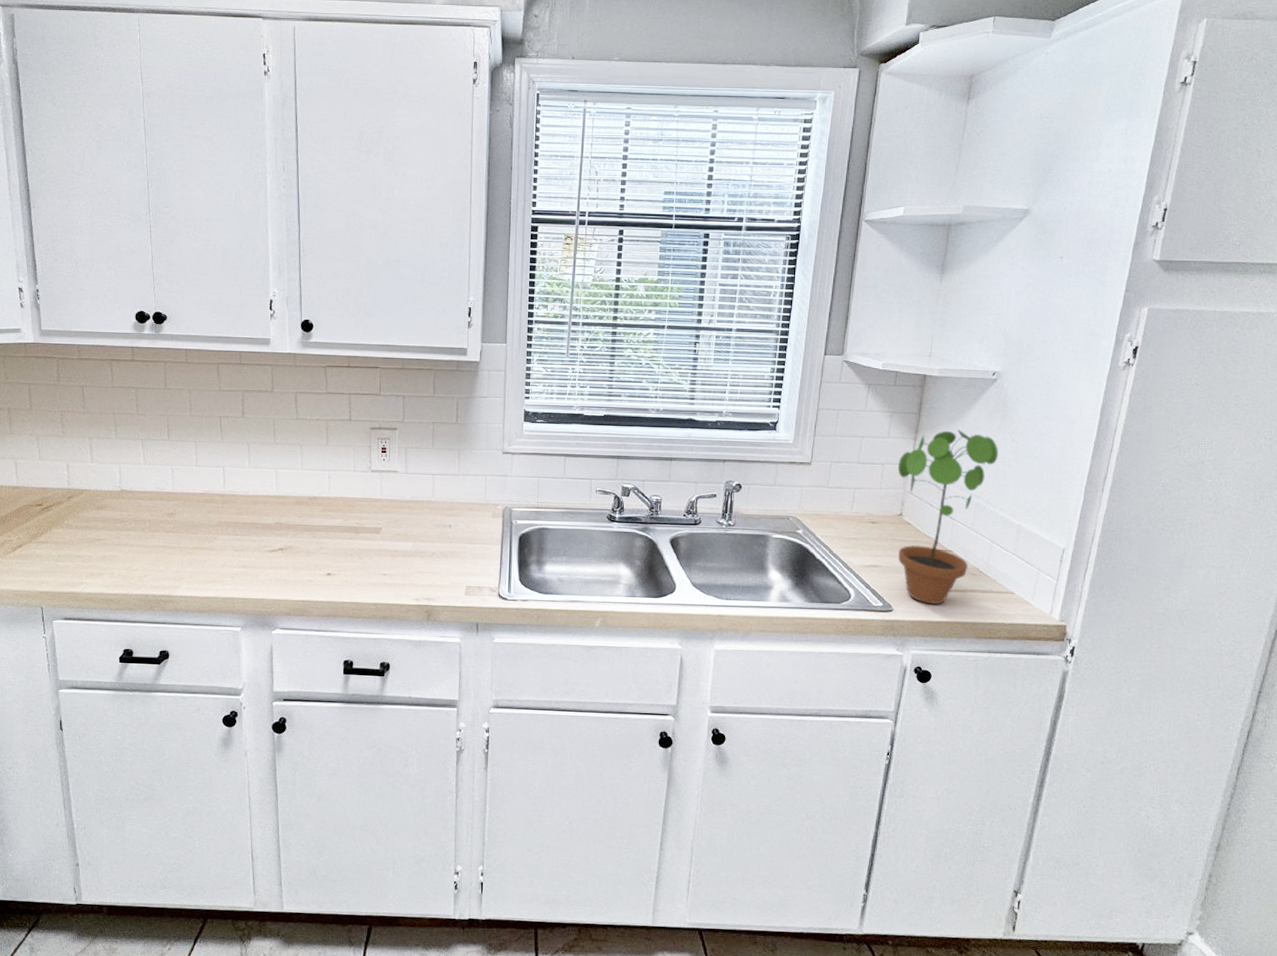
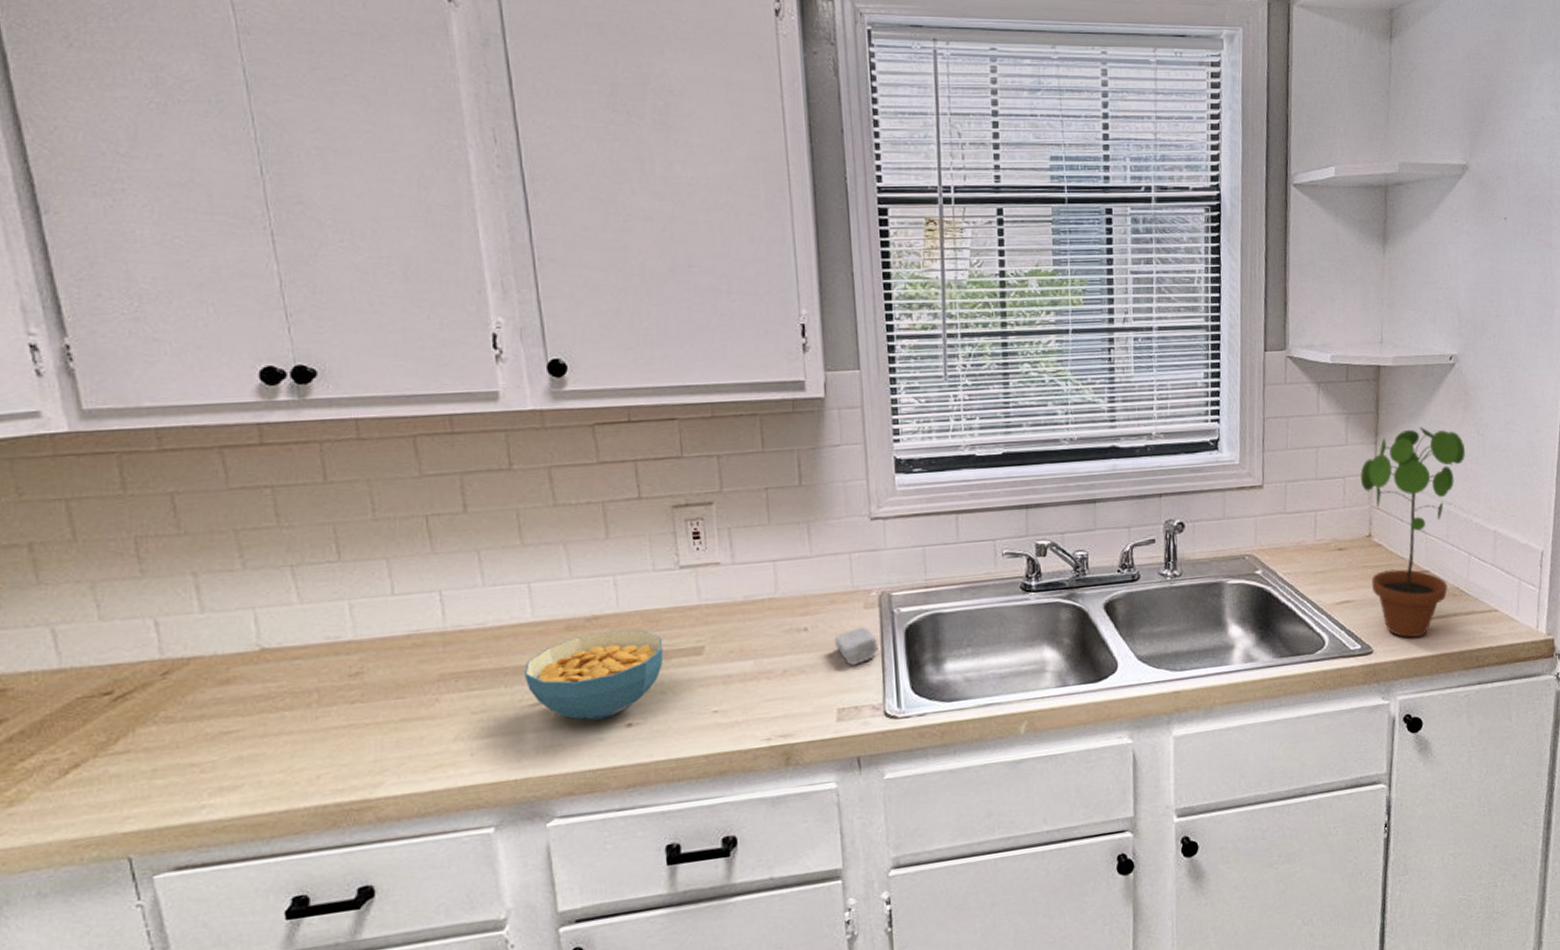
cereal bowl: none [267,508,355,567] -> present [523,630,664,721]
soap bar: none [469,530,499,557] -> present [835,626,878,666]

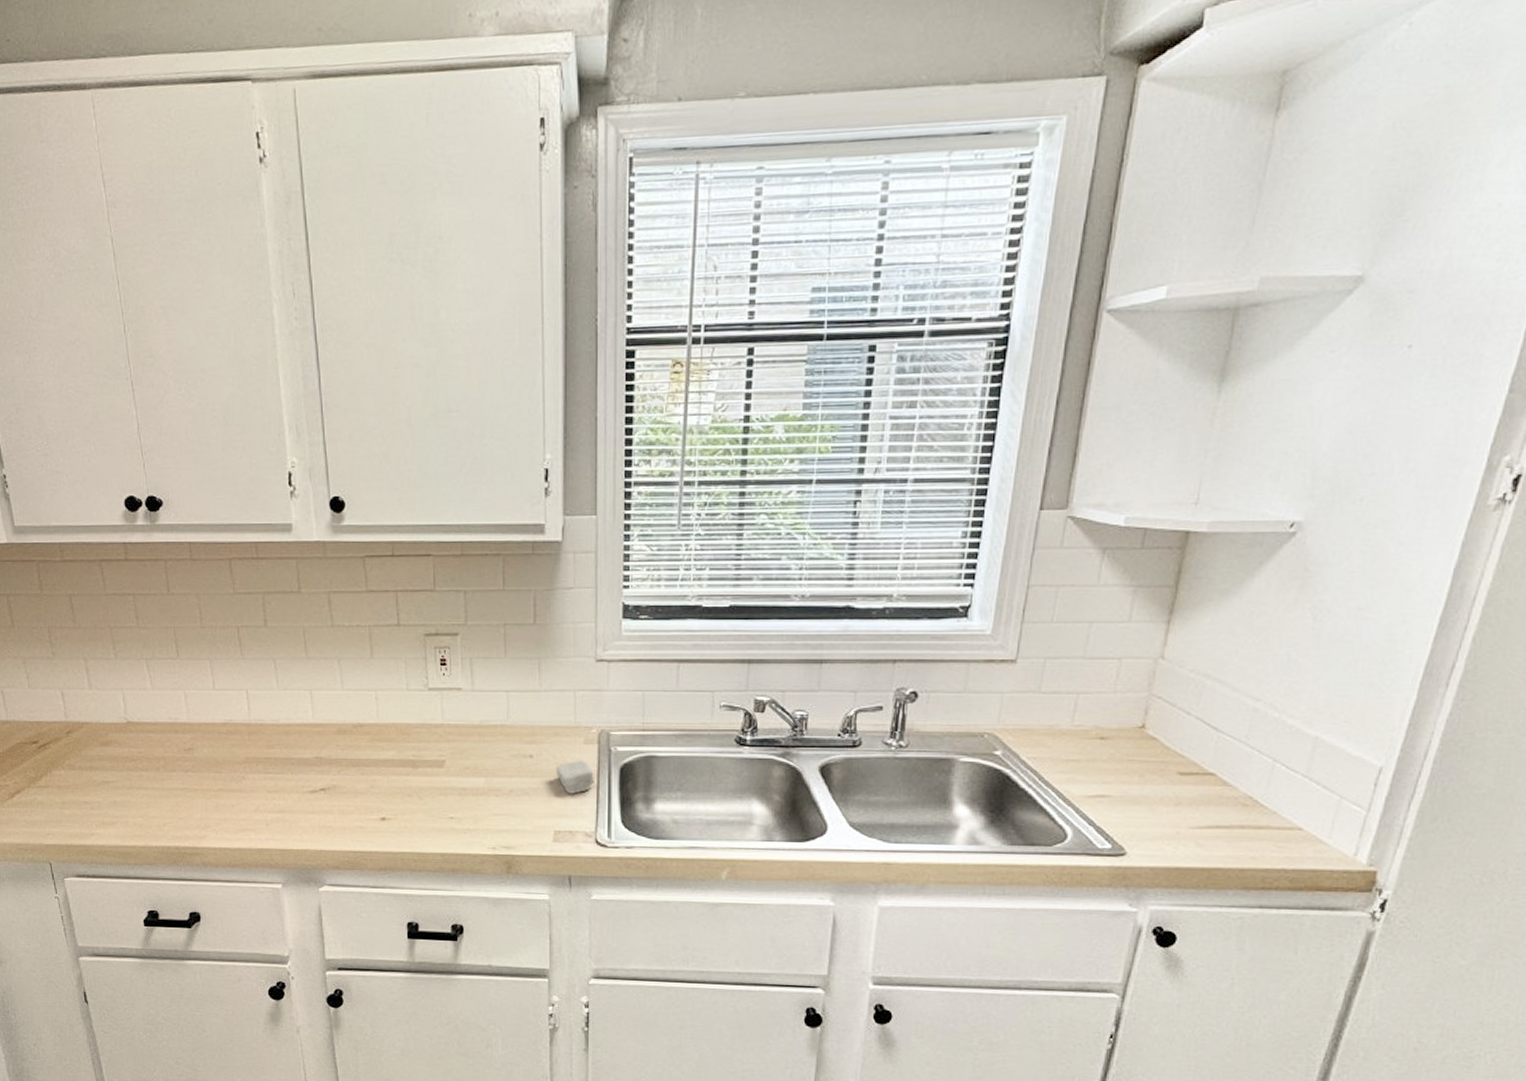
cereal bowl: present [523,630,664,721] -> none [305,737,412,811]
potted plant: present [1360,427,1465,638] -> none [1136,607,1292,846]

